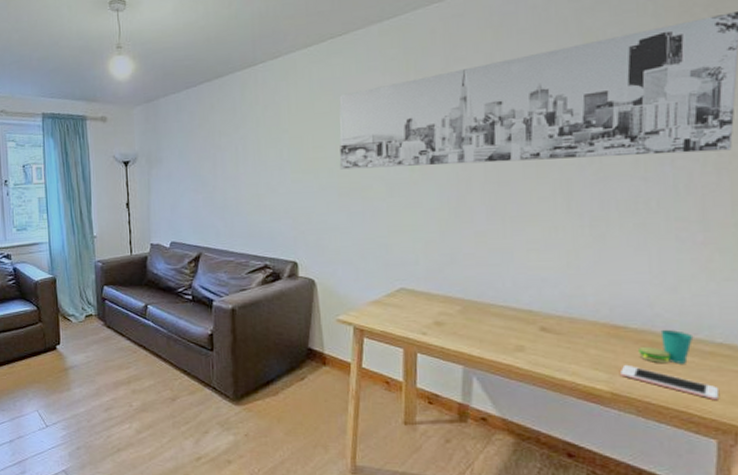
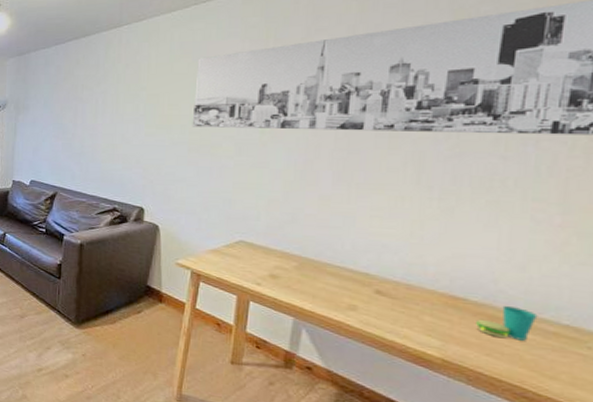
cell phone: present [621,364,720,401] -> none [454,334,560,380]

